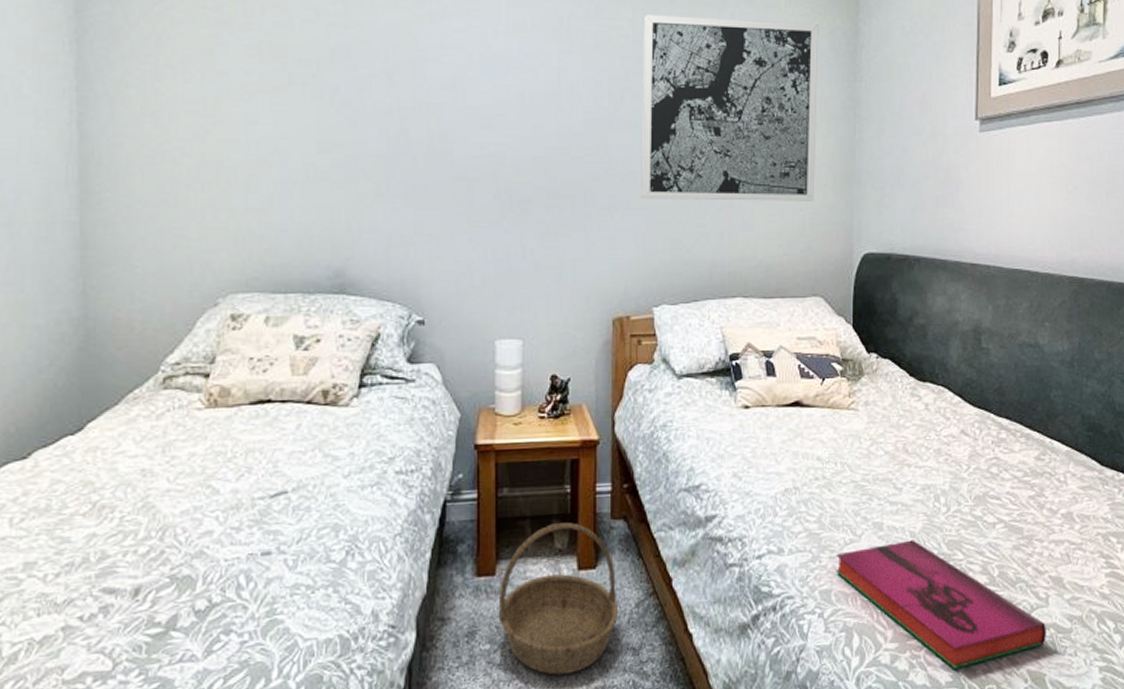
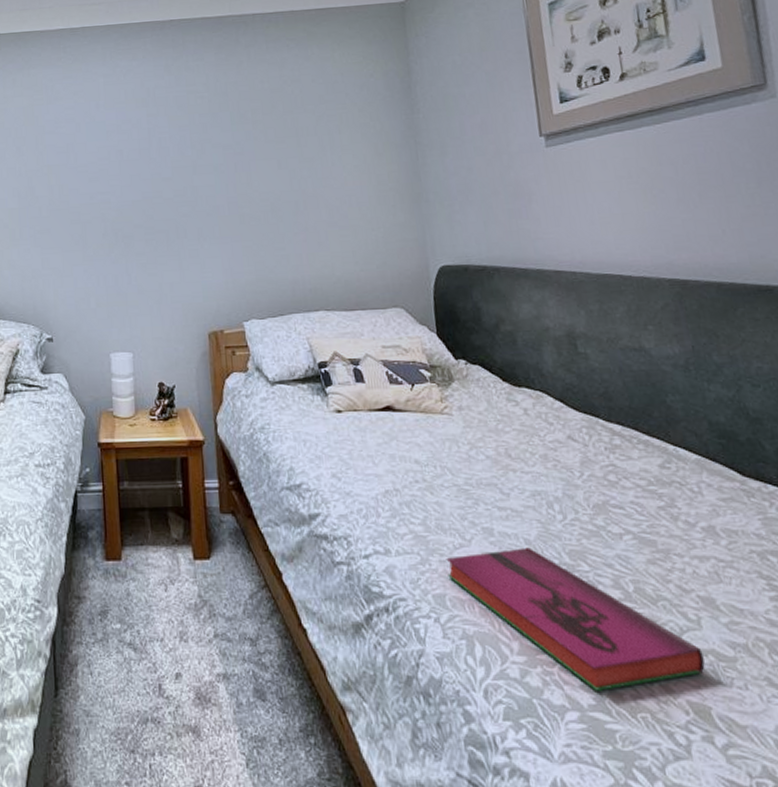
basket: present [498,522,618,675] -> none [125,515,234,658]
wall art: present [641,15,819,201] -> none [215,68,385,230]

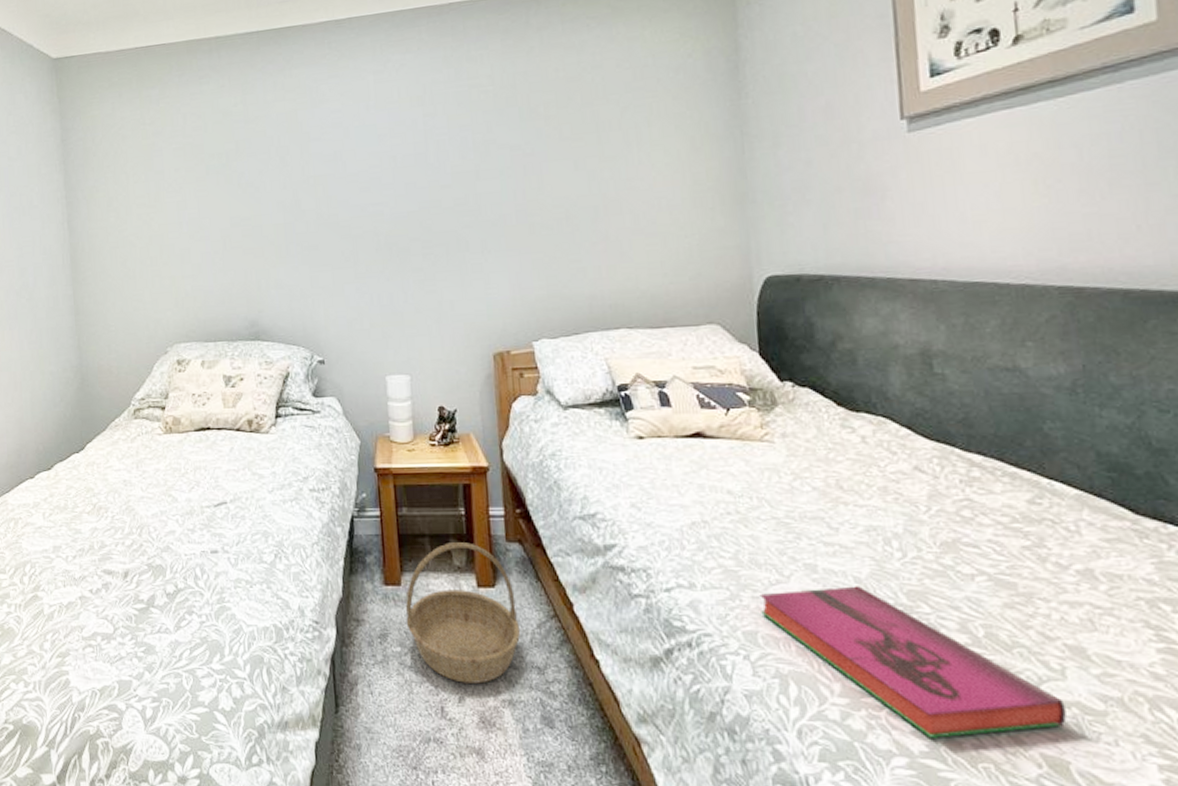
basket: none [125,515,234,658] -> present [405,542,520,684]

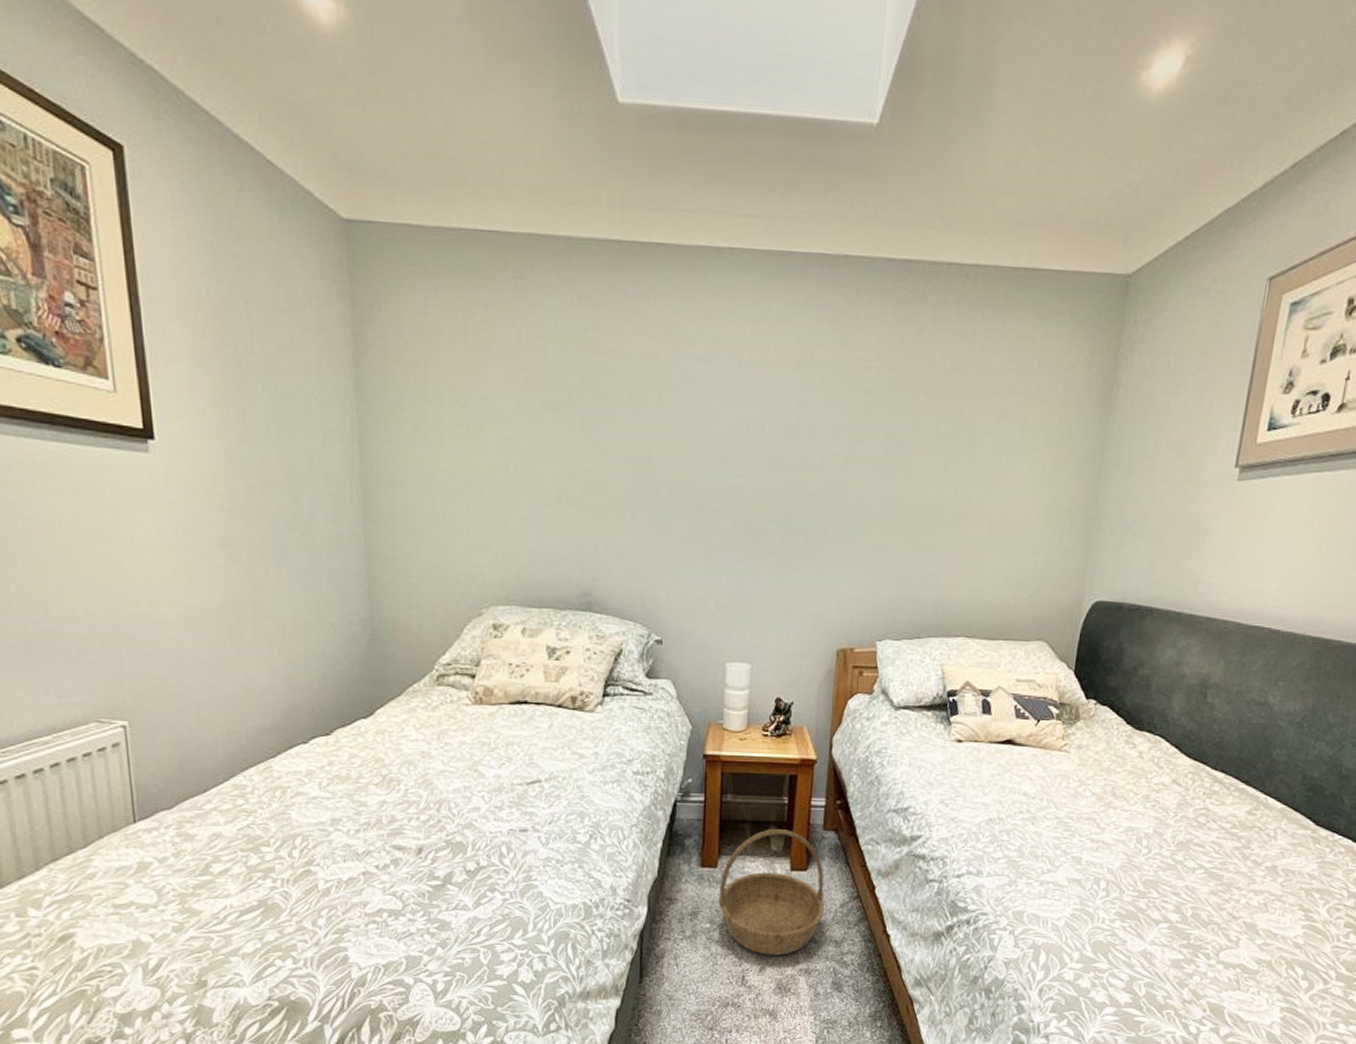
hardback book: present [759,586,1067,738] -> none [1030,875,1233,992]

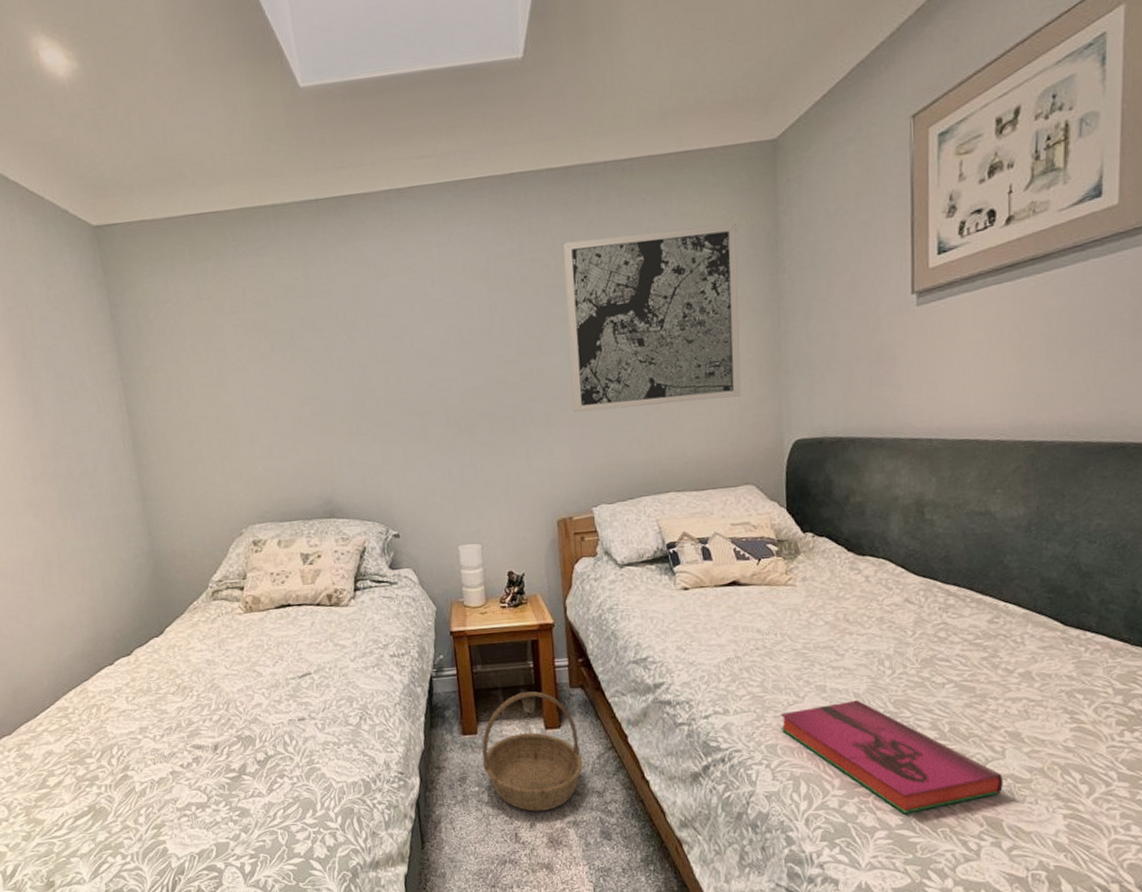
wall art: none [873,345,1075,546] -> present [562,223,741,413]
hardback book: none [1030,875,1233,992] -> present [780,700,1003,813]

